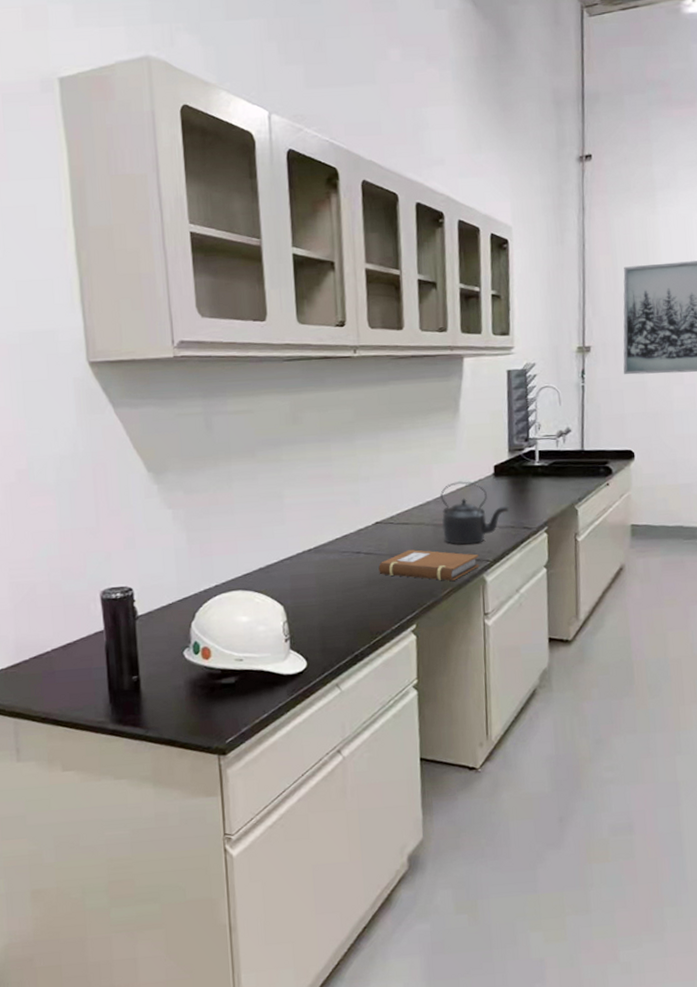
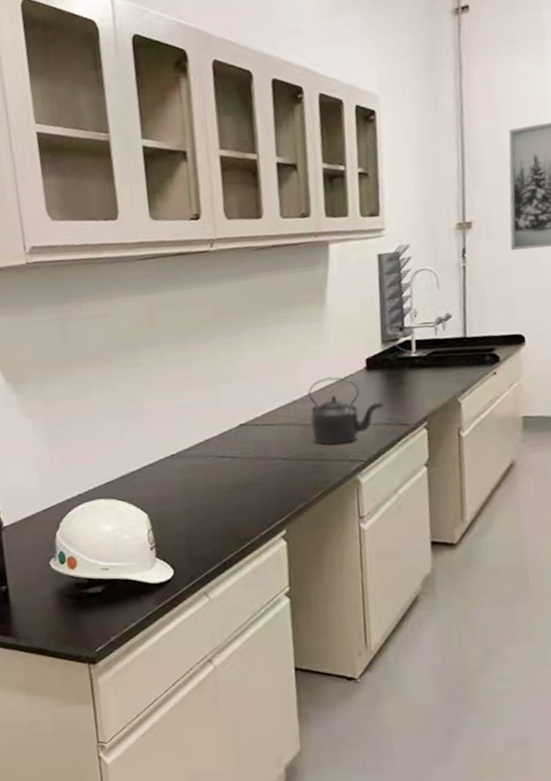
notebook: present [378,550,479,581] -> none [244,452,353,483]

